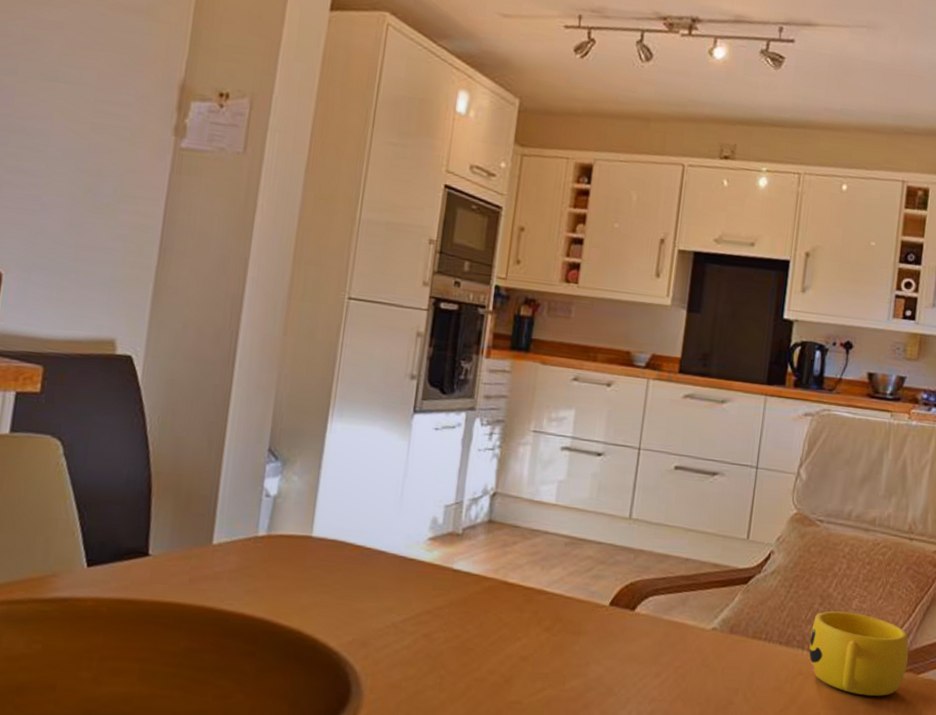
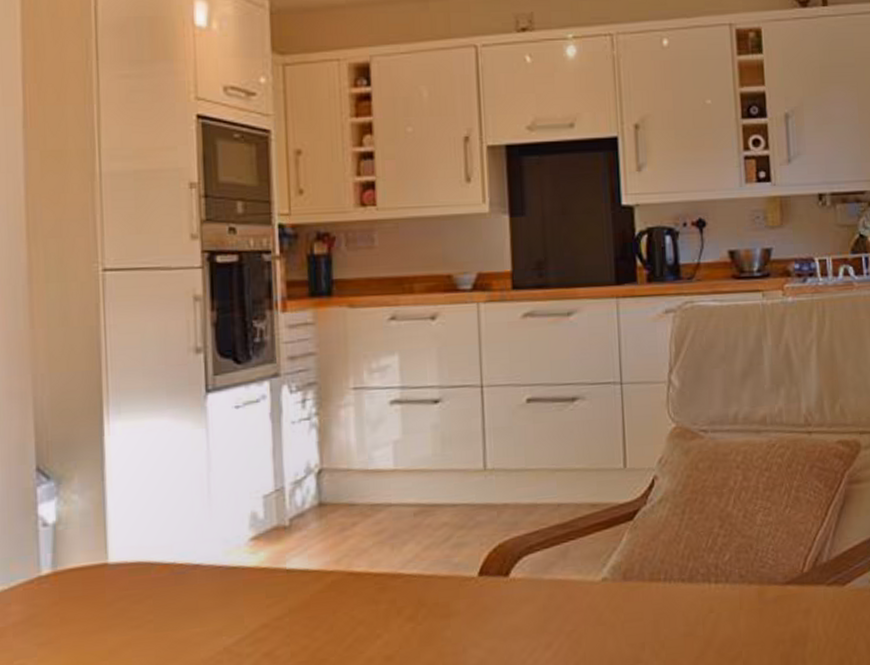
cup: present [809,611,909,697] -> none [715,529,830,622]

